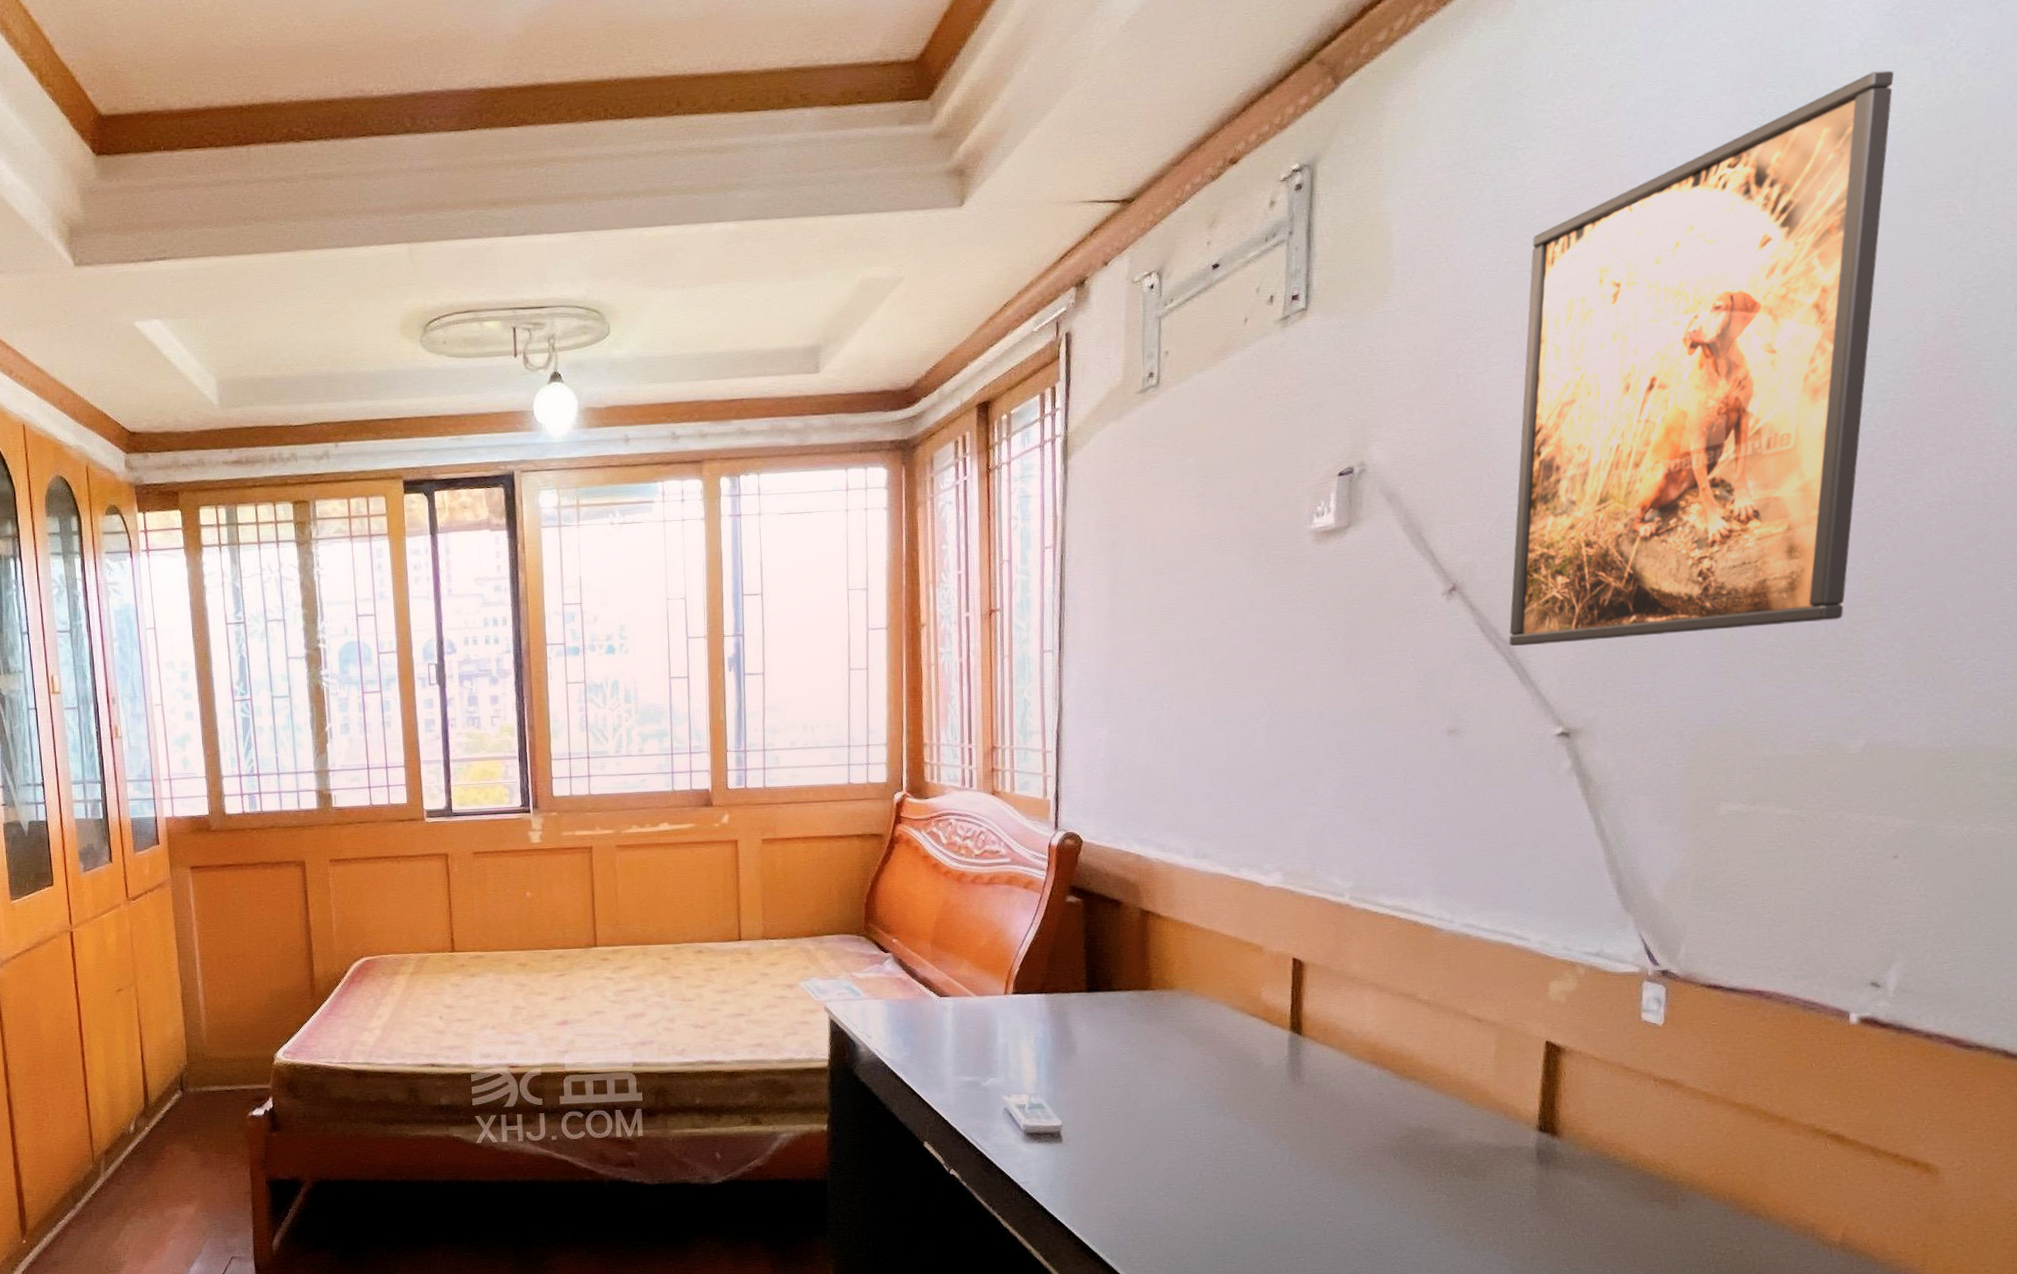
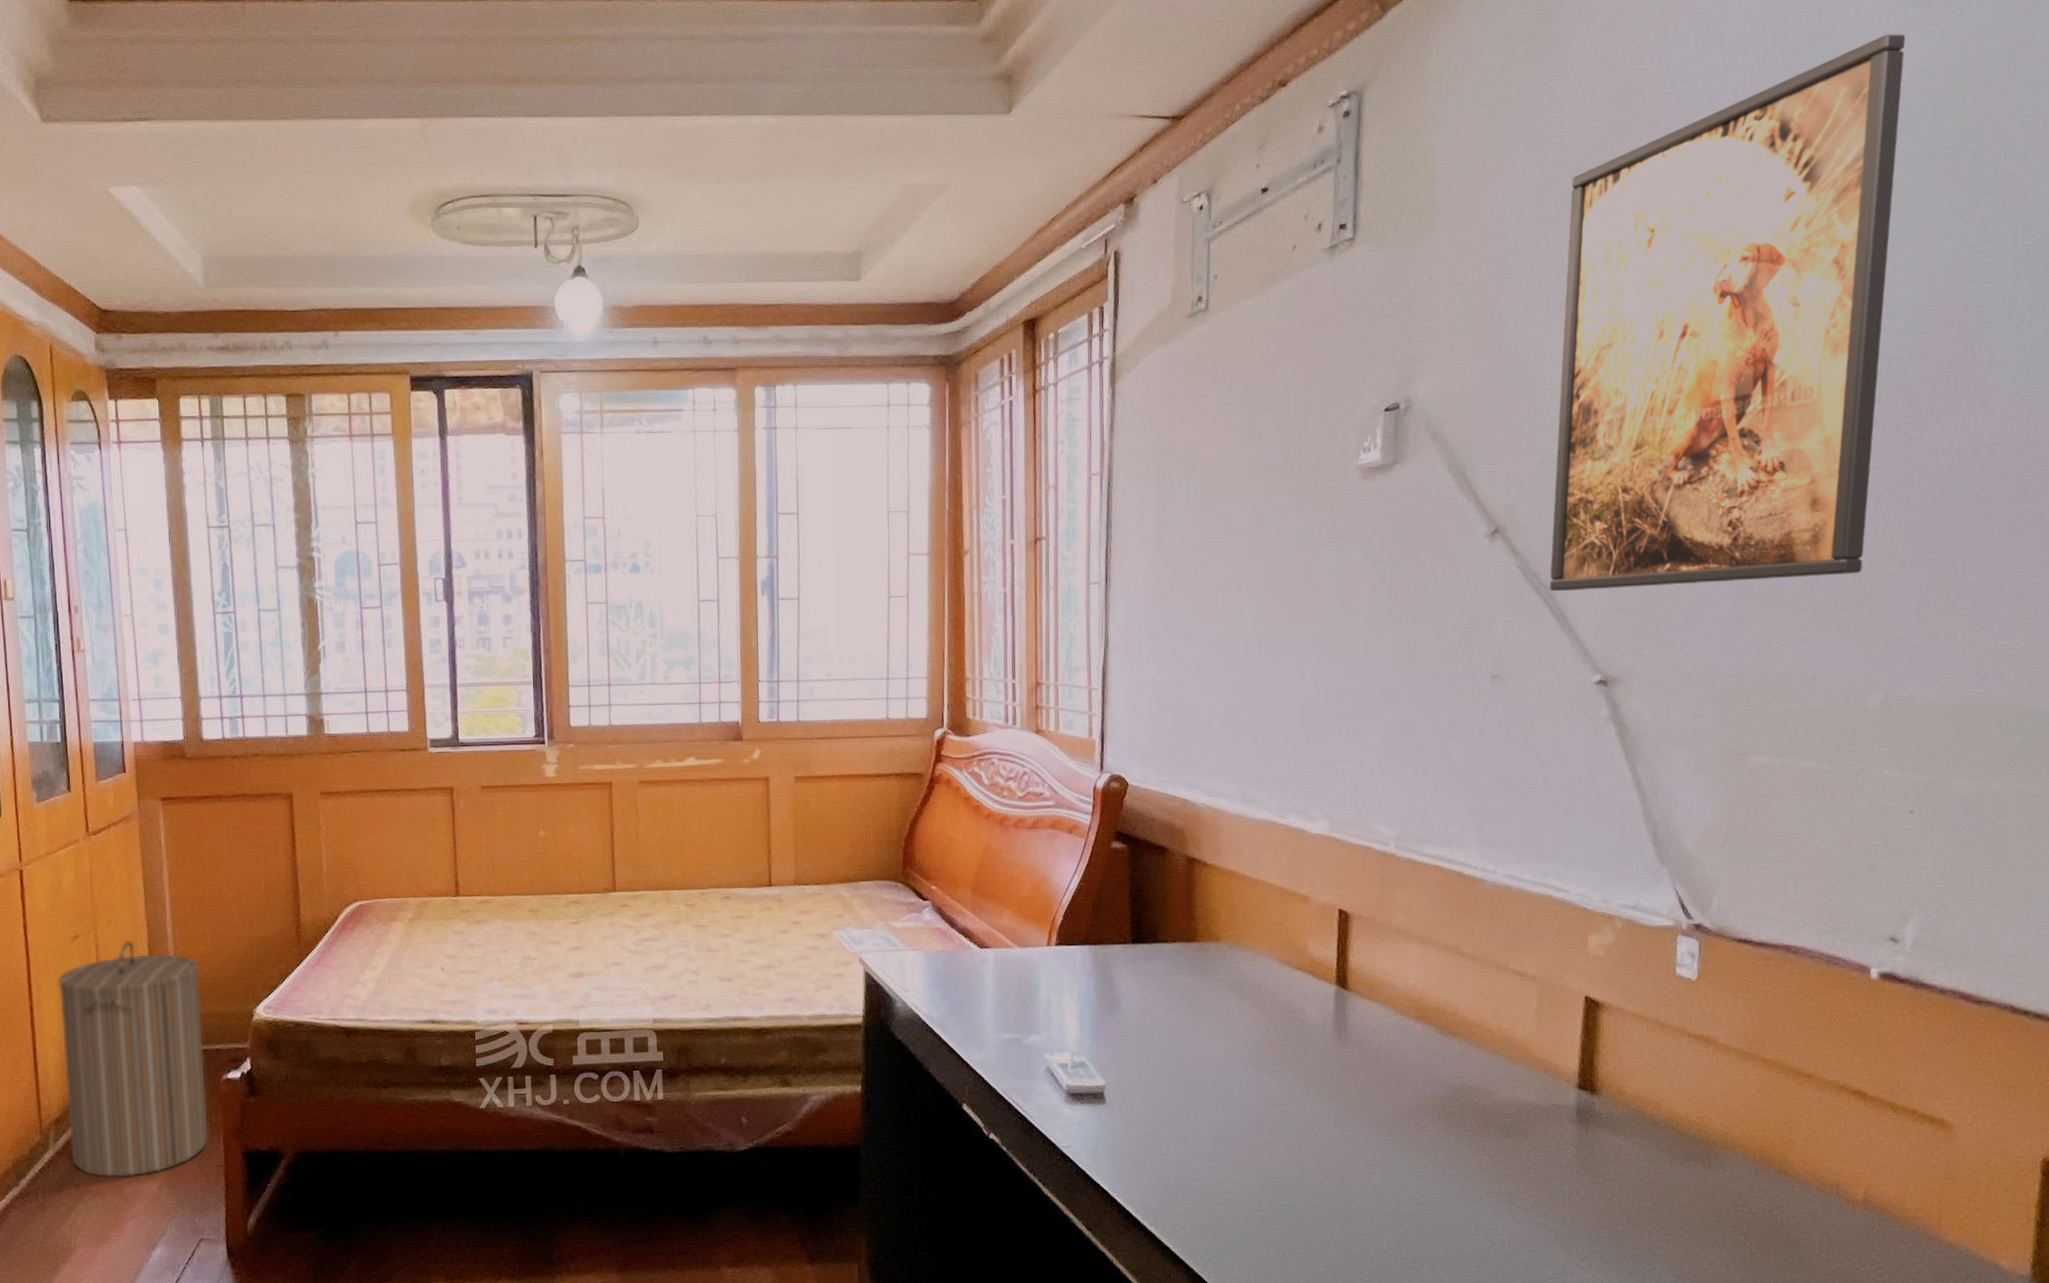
laundry hamper: none [104,993,238,1203] -> present [57,940,209,1178]

